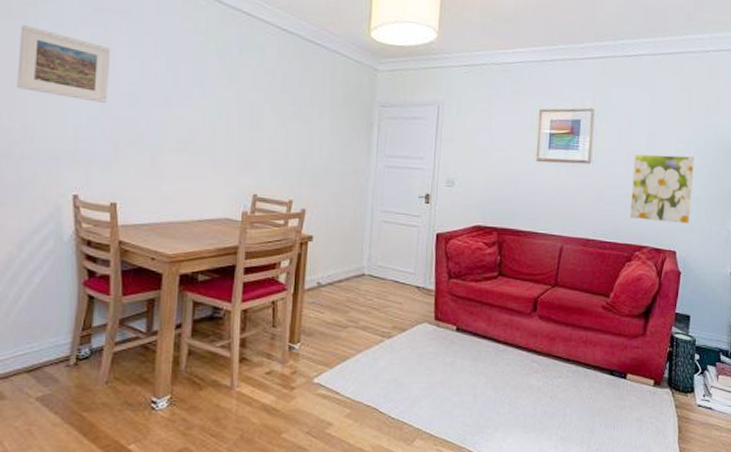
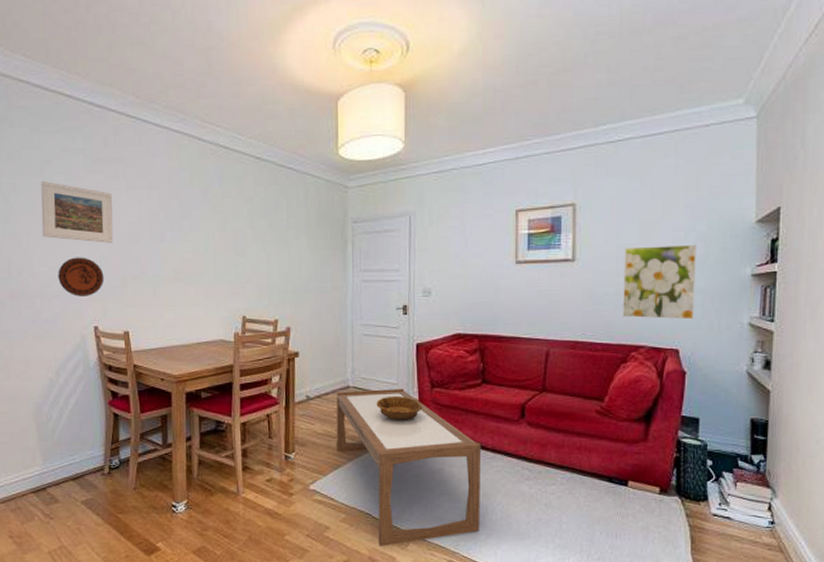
decorative plate: none [32,114,92,160] -> present [58,257,104,296]
coffee table: none [346,278,494,443] -> present [336,389,482,546]
decorative bowl: none [391,285,439,312] -> present [376,395,423,422]

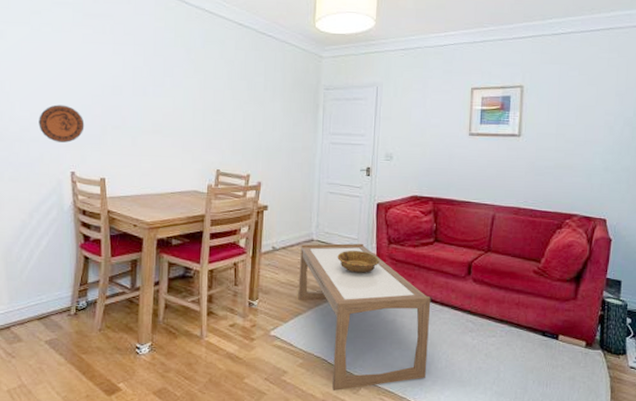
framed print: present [40,181,114,243] -> none [26,31,99,93]
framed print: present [623,244,696,320] -> none [560,127,624,194]

